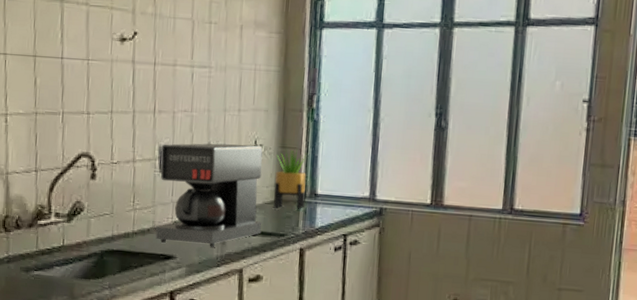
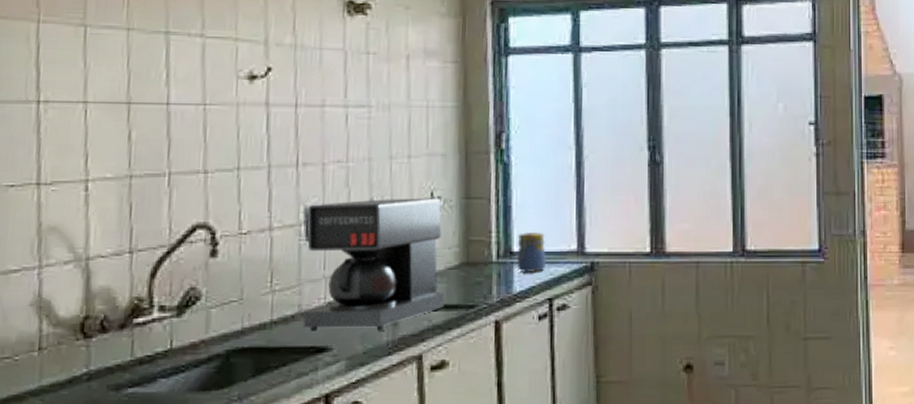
potted plant: present [273,149,307,210] -> none [458,199,500,274]
jar: none [320,179,344,213] -> present [517,232,546,274]

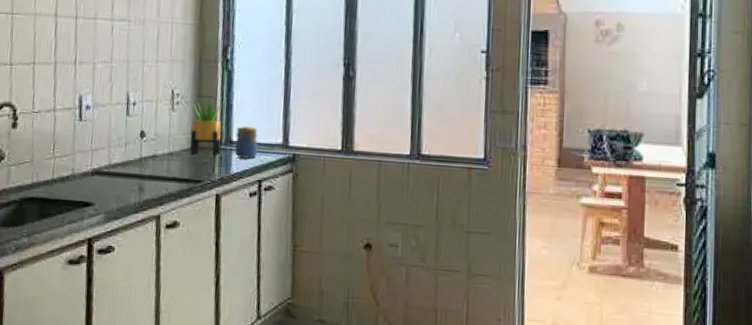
coffee maker: present [303,198,445,331] -> none [74,92,180,194]
potted plant: none [458,199,500,274] -> present [190,97,222,157]

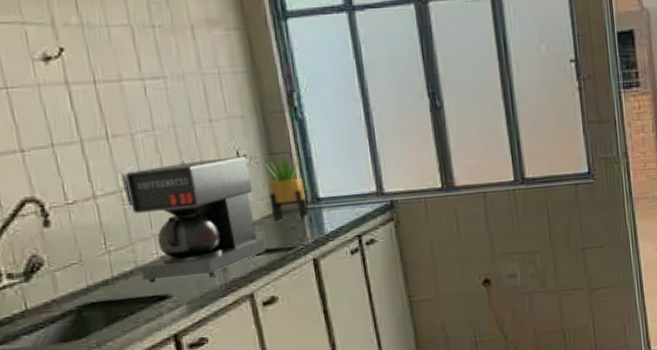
coffee maker: none [74,92,180,194] -> present [125,156,266,283]
jar: present [235,126,258,159] -> none [321,179,351,216]

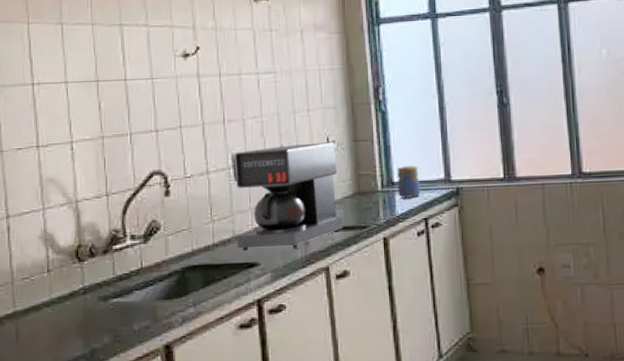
potted plant: present [265,154,310,221] -> none [350,141,384,202]
jar: none [321,179,351,216] -> present [396,166,420,199]

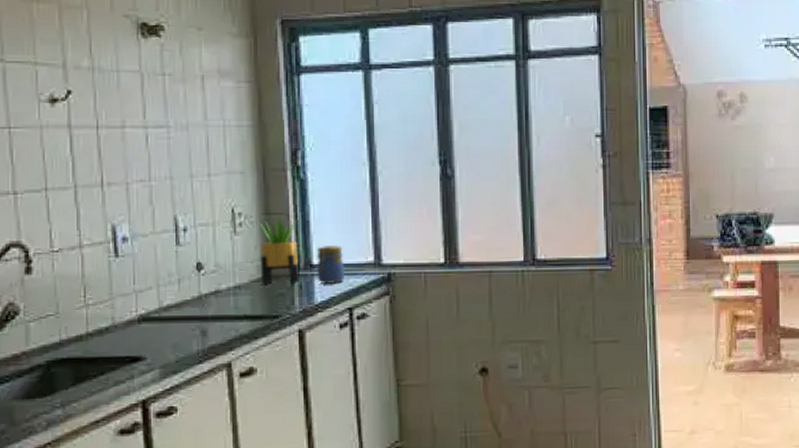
coffee maker: present [234,142,344,251] -> none [114,214,250,342]
potted plant: none [350,141,384,202] -> present [260,215,301,286]

